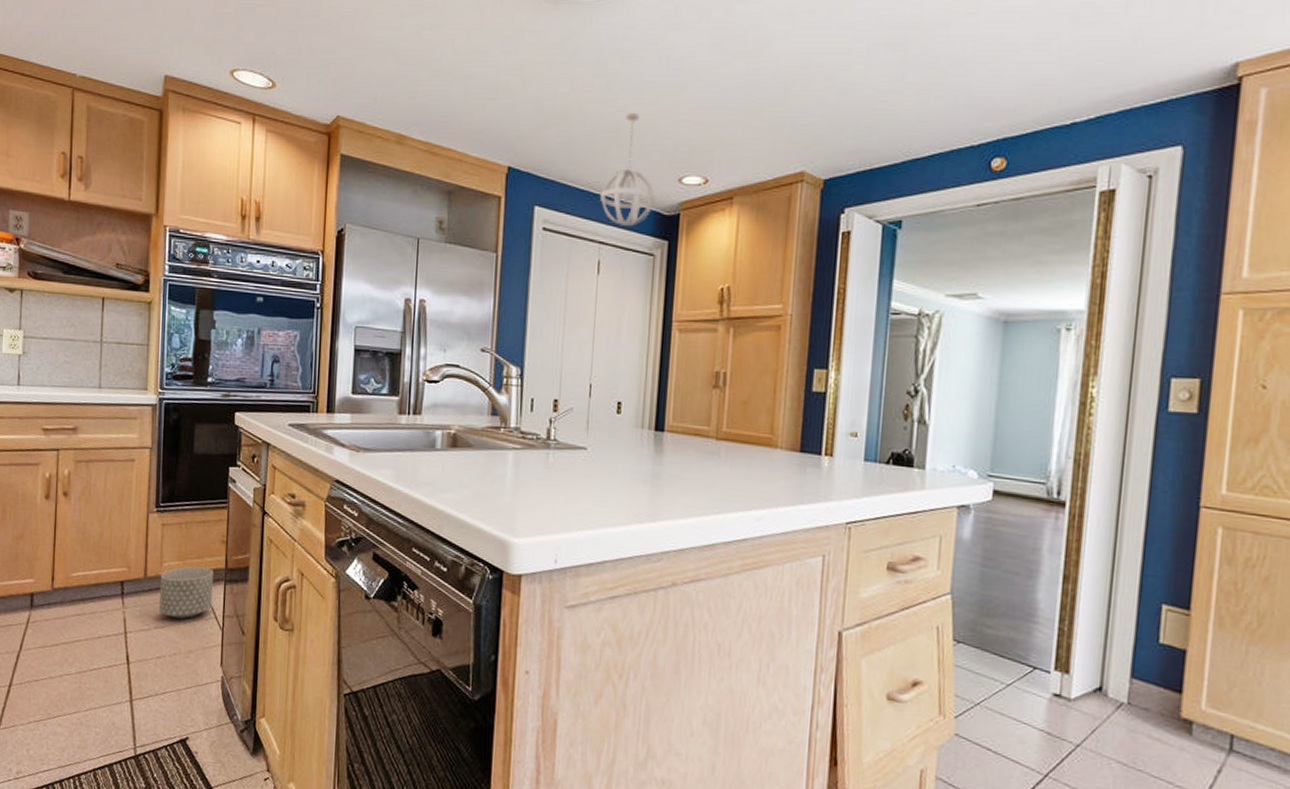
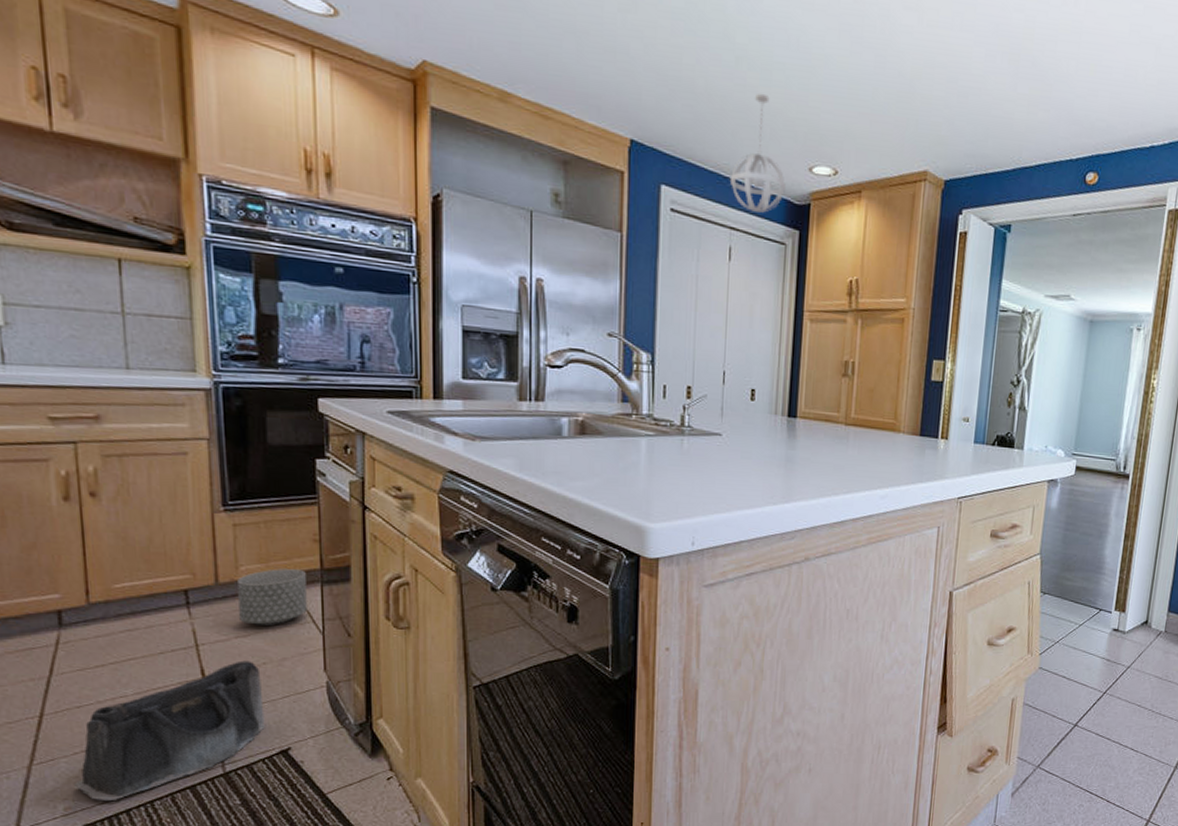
saddlebag: none [25,650,171,770] -> present [73,660,265,800]

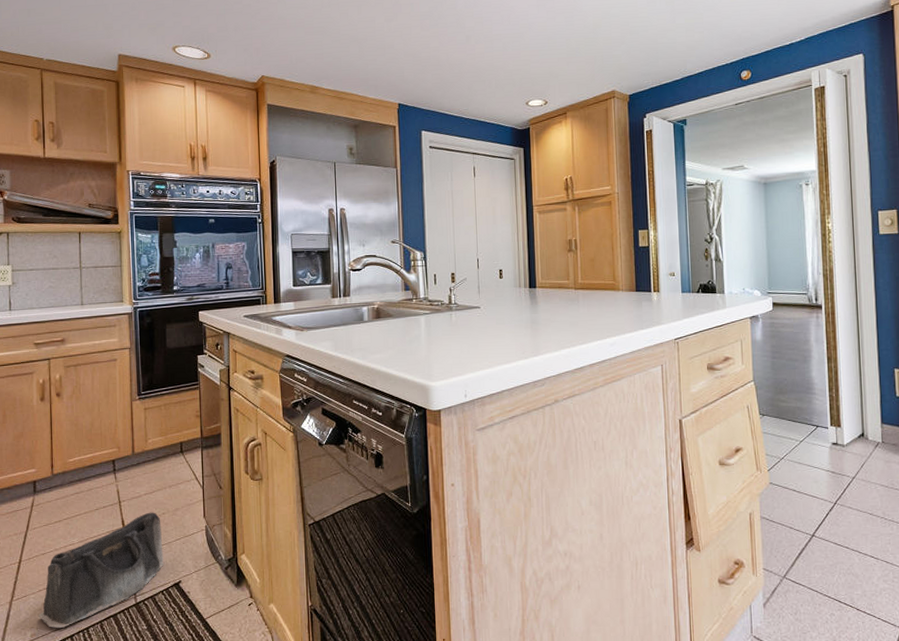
planter: present [238,569,307,627] -> none [147,439,192,485]
pendant light: present [731,93,785,213] -> none [470,57,510,140]

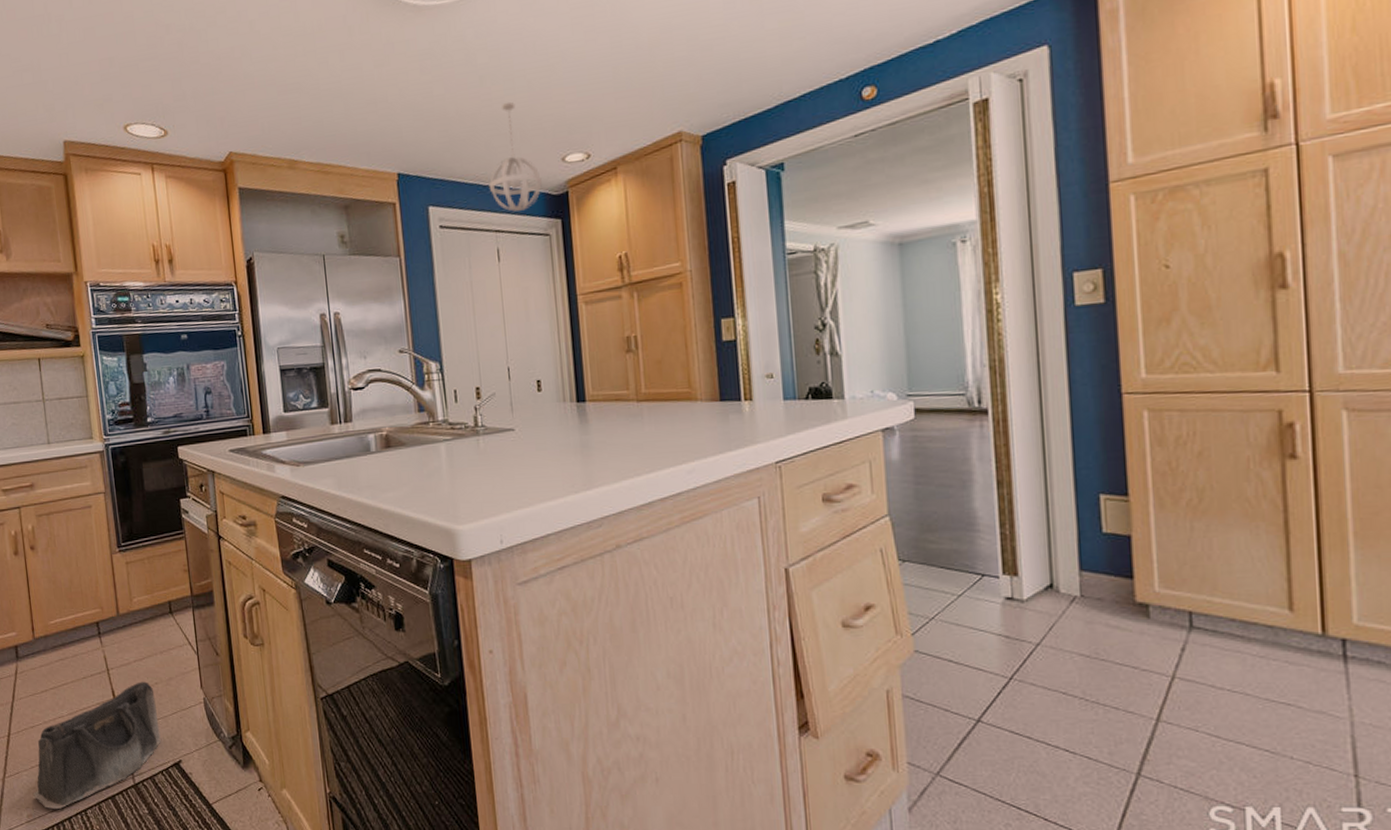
pendant light: none [470,57,510,140] -> present [489,101,542,212]

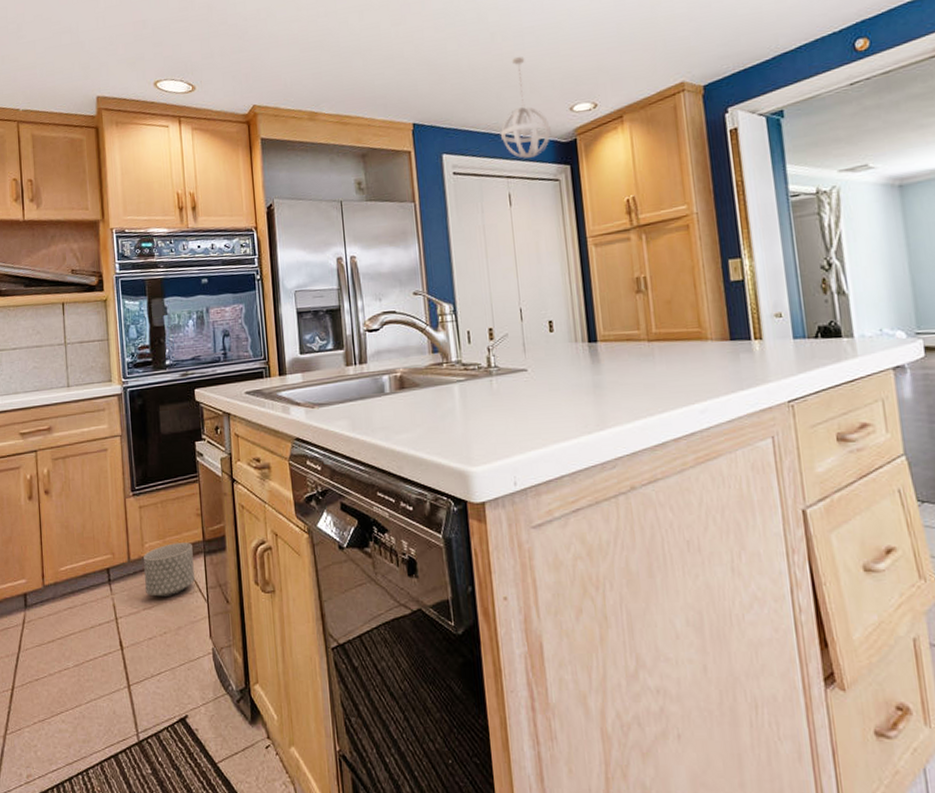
saddlebag: present [32,681,161,809] -> none [33,631,168,768]
planter: none [132,597,184,650] -> present [143,542,195,598]

